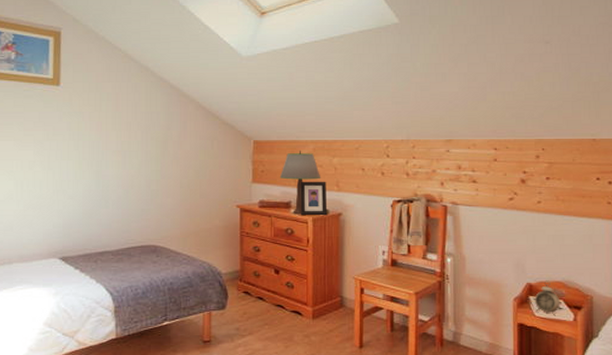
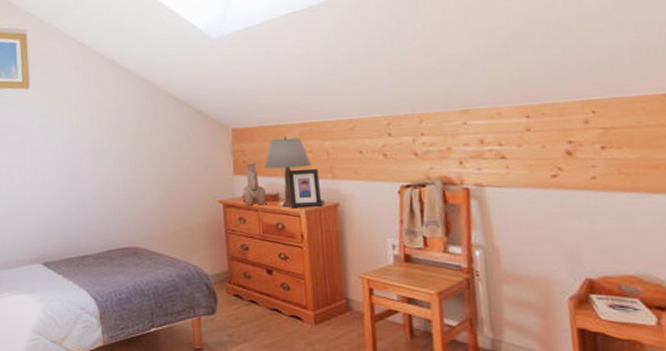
decorative vase: none [259,173,279,213] -> present [242,163,266,207]
alarm clock: present [534,280,560,315] -> none [597,274,636,318]

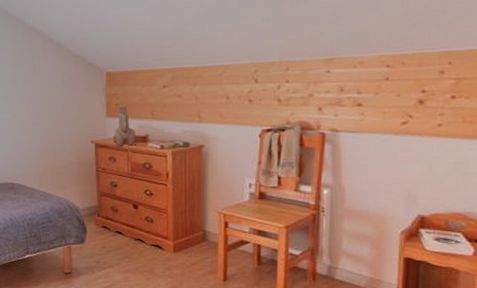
table lamp: present [264,136,312,208] -> none [135,81,181,149]
picture frame: present [287,168,321,208] -> none [157,112,187,149]

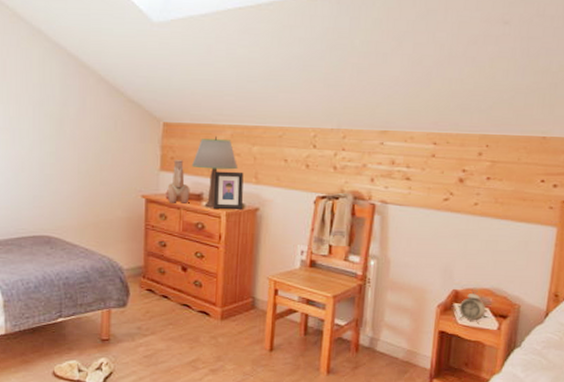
table lamp: none [135,81,181,149] -> present [191,136,239,208]
picture frame: none [157,112,187,149] -> present [212,171,244,210]
alarm clock: none [426,212,458,249] -> present [459,287,486,323]

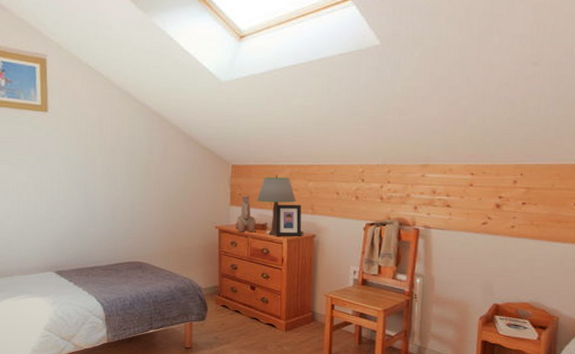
alarm clock: present [459,287,486,323] -> none [500,301,526,334]

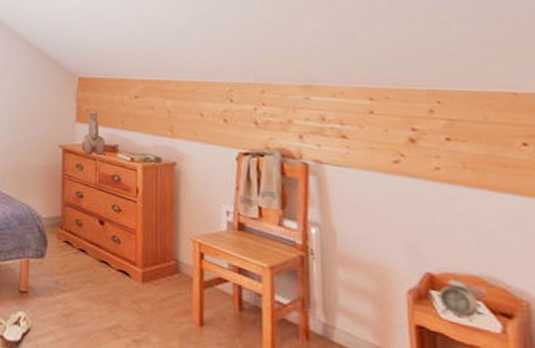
table lamp: present [256,175,297,236] -> none [105,90,153,161]
picture frame: present [275,204,301,237] -> none [128,123,159,164]
alarm clock: none [500,301,526,334] -> present [438,272,479,321]

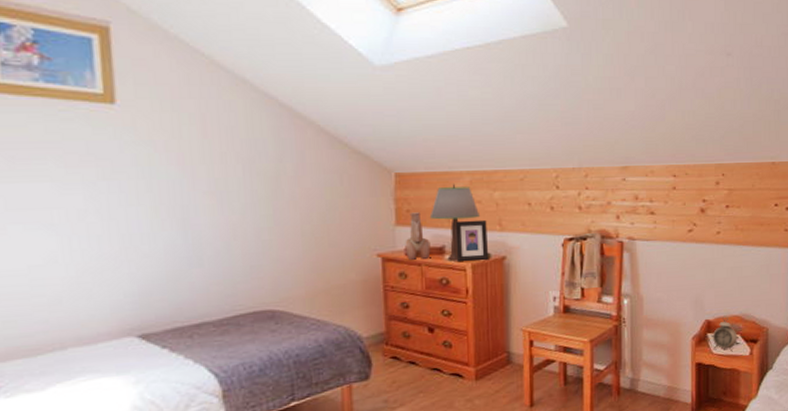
table lamp: none [105,90,153,161] -> present [429,184,481,262]
picture frame: none [128,123,159,164] -> present [455,219,488,261]

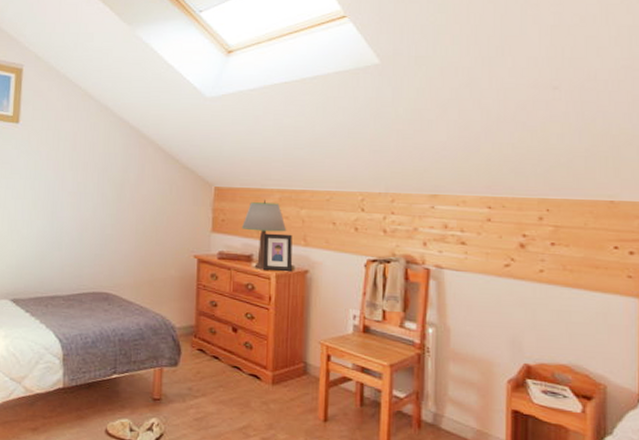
decorative vase: present [405,212,431,261] -> none [218,222,240,266]
alarm clock: present [712,315,737,351] -> none [533,362,565,404]

